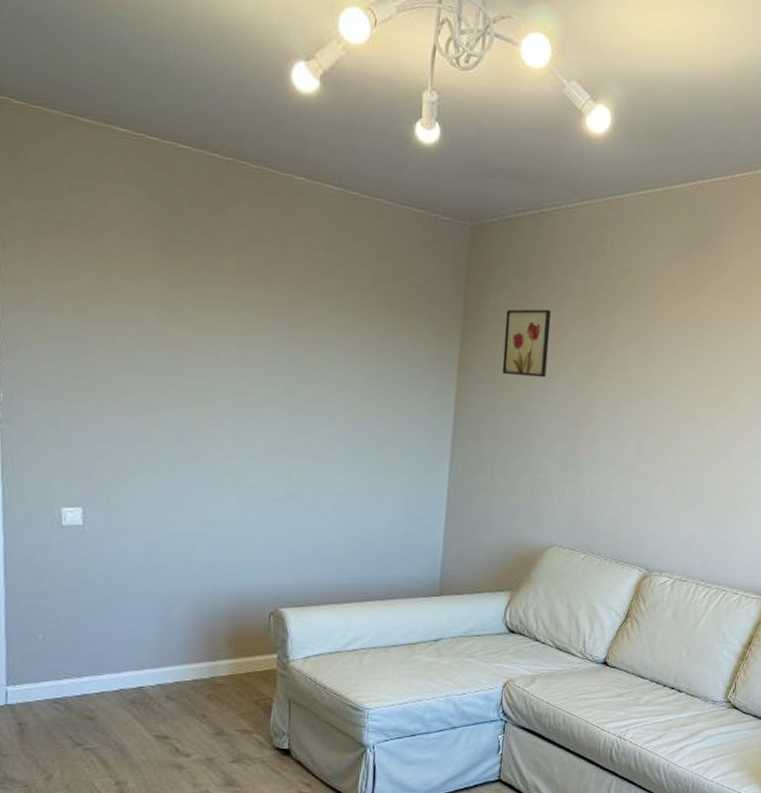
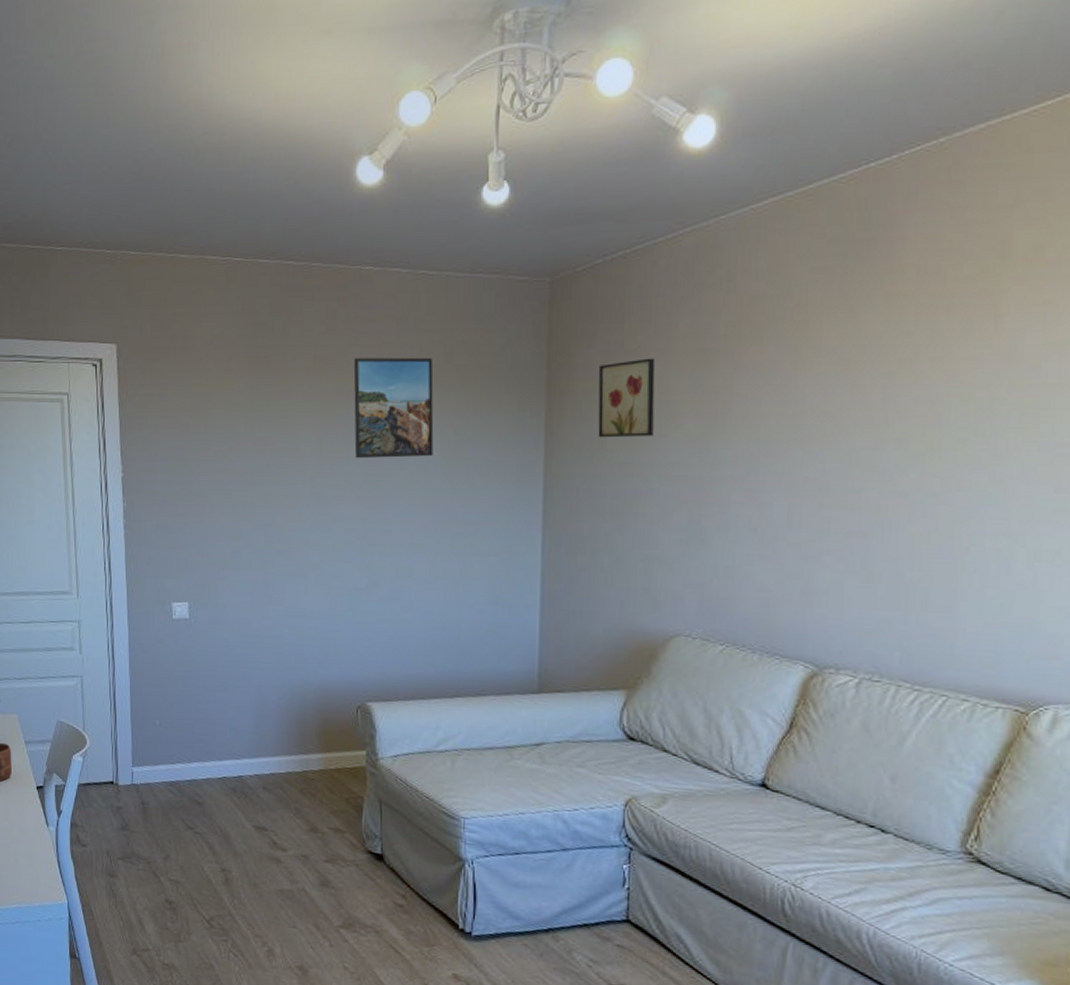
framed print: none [277,268,360,376] -> present [353,357,434,459]

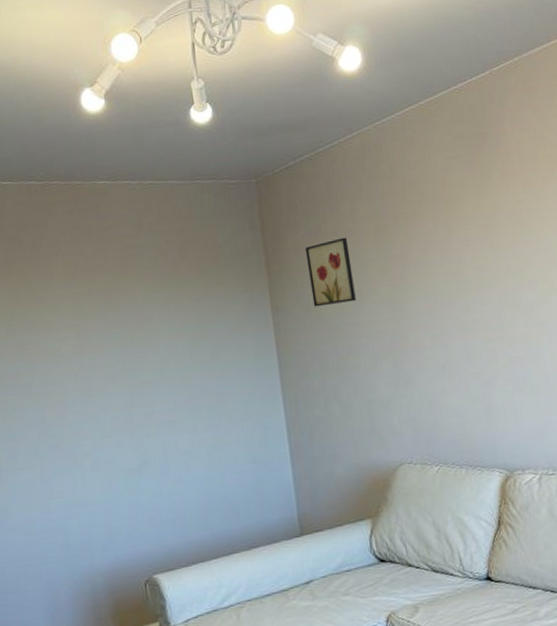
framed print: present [353,357,434,459] -> none [100,254,181,351]

